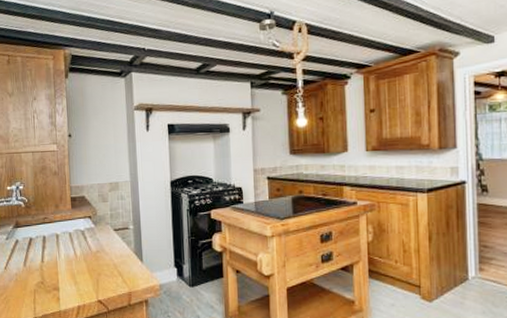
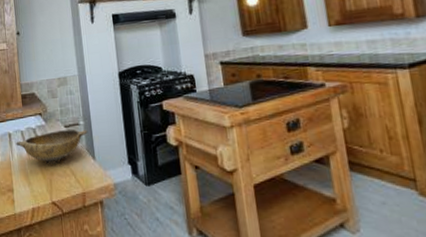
bowl: none [63,233,137,265] -> present [16,129,88,164]

